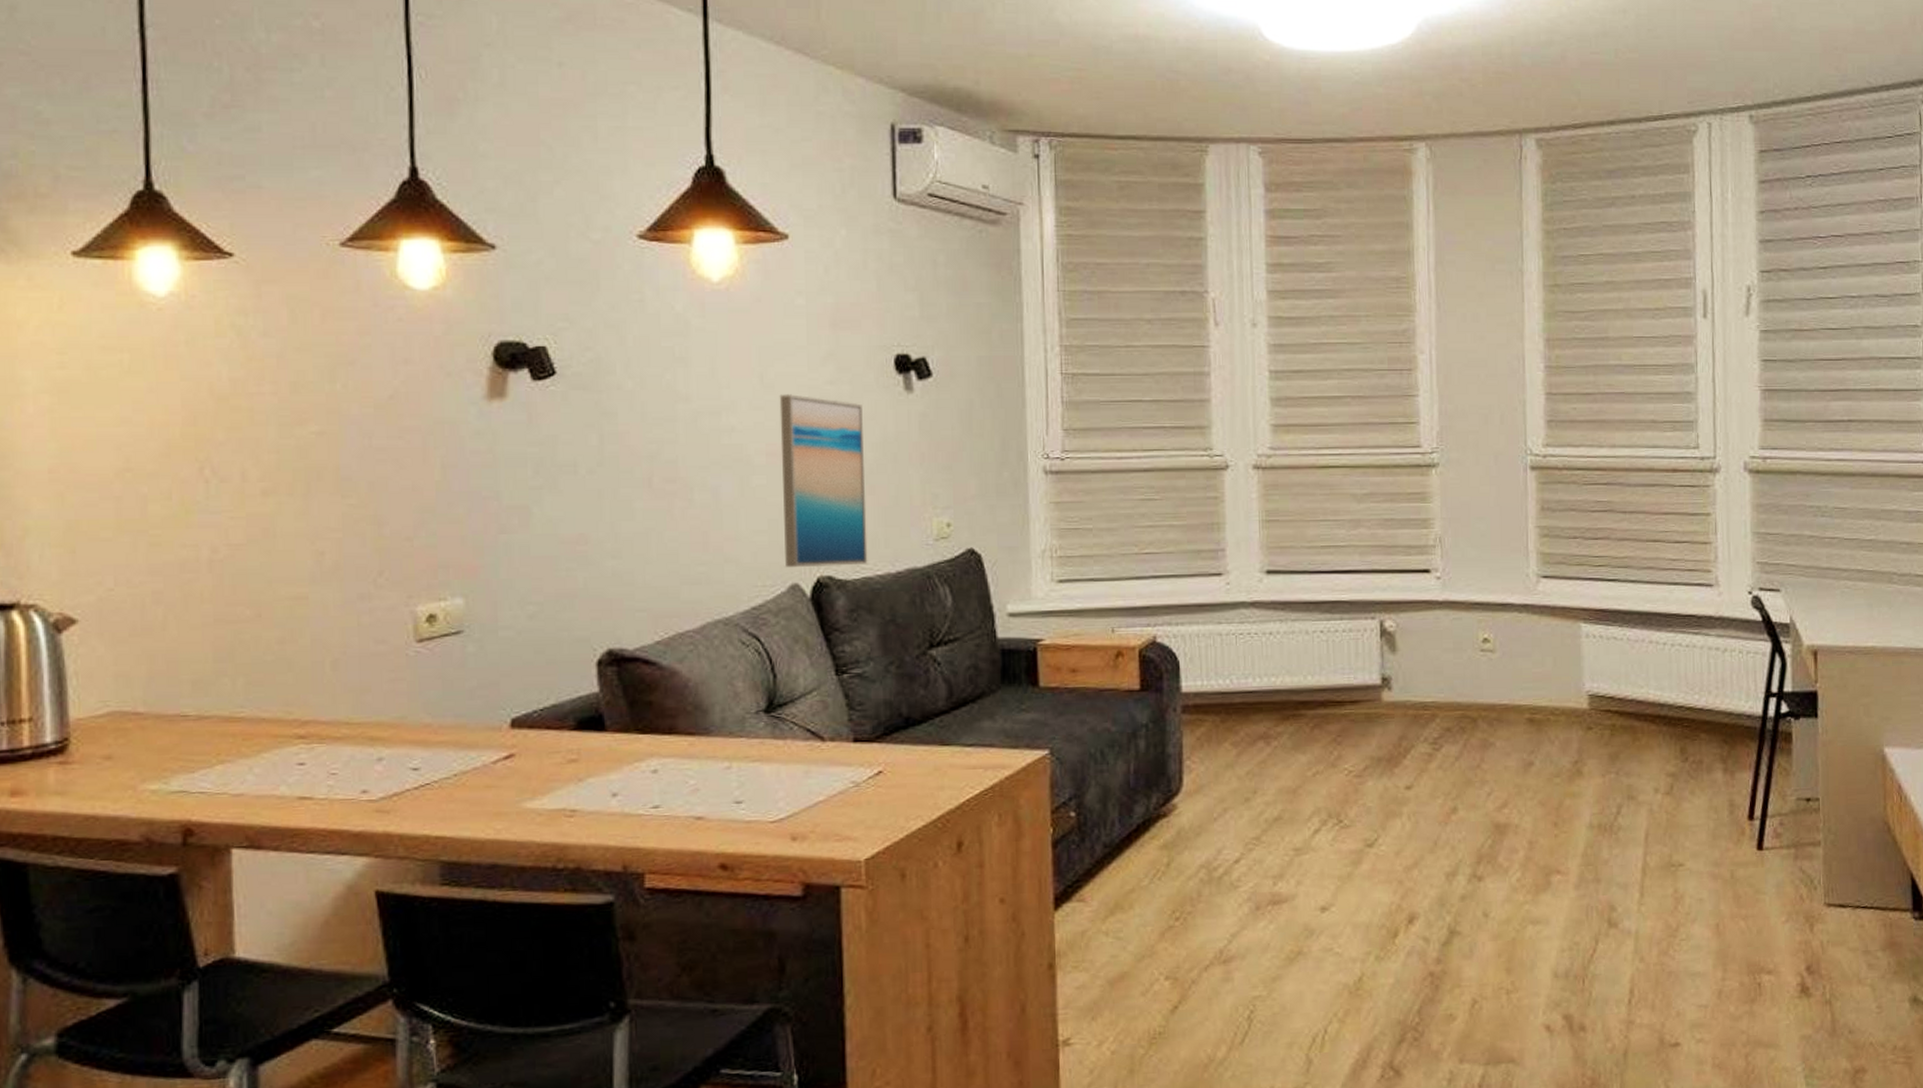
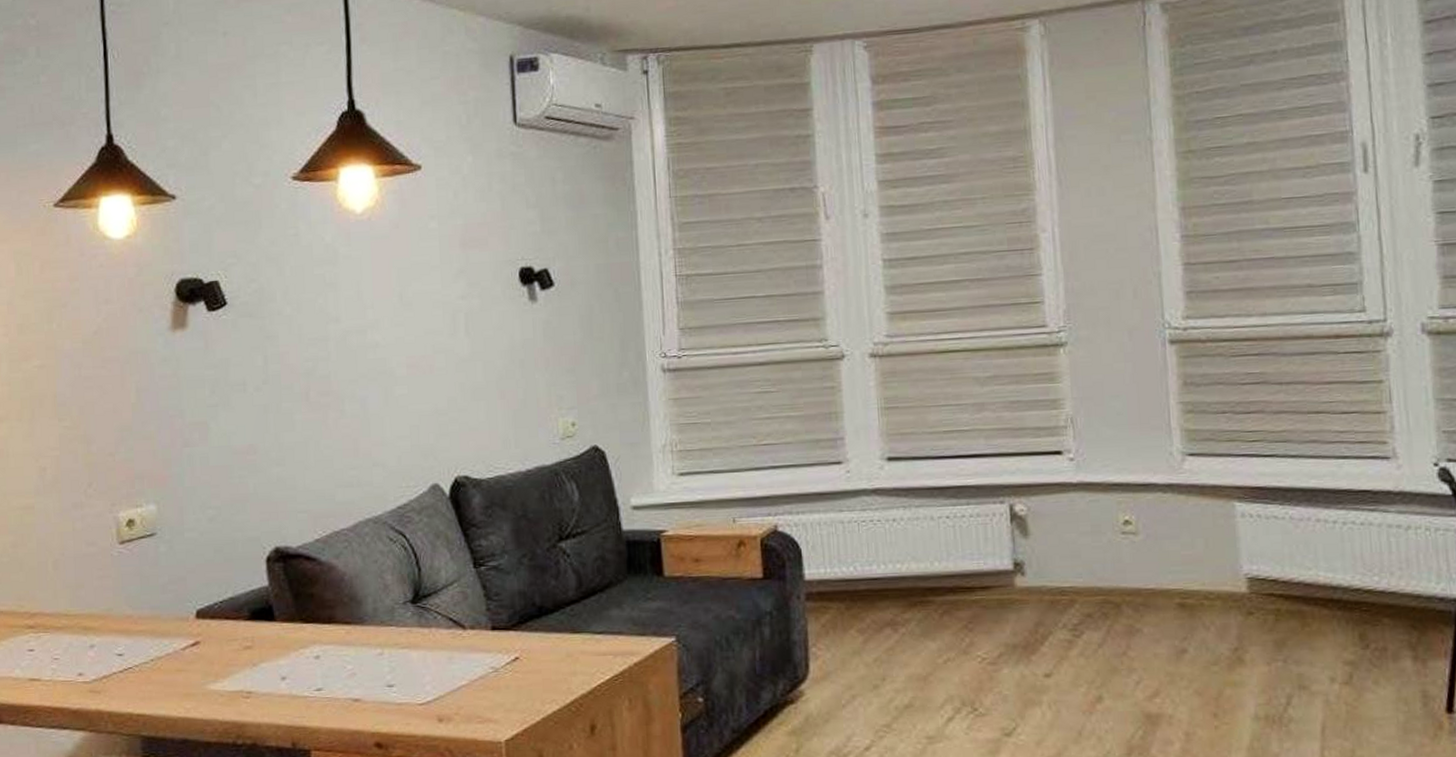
wall art: present [779,394,868,568] -> none [417,310,500,469]

